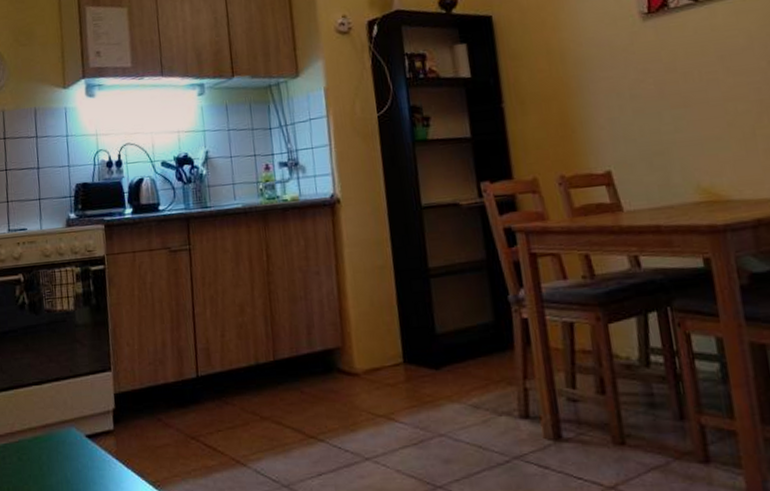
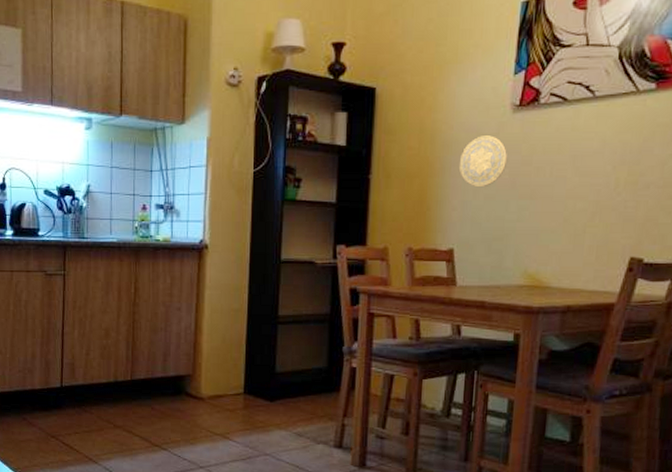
decorative plate: none [596,47,649,102] -> present [459,135,507,188]

